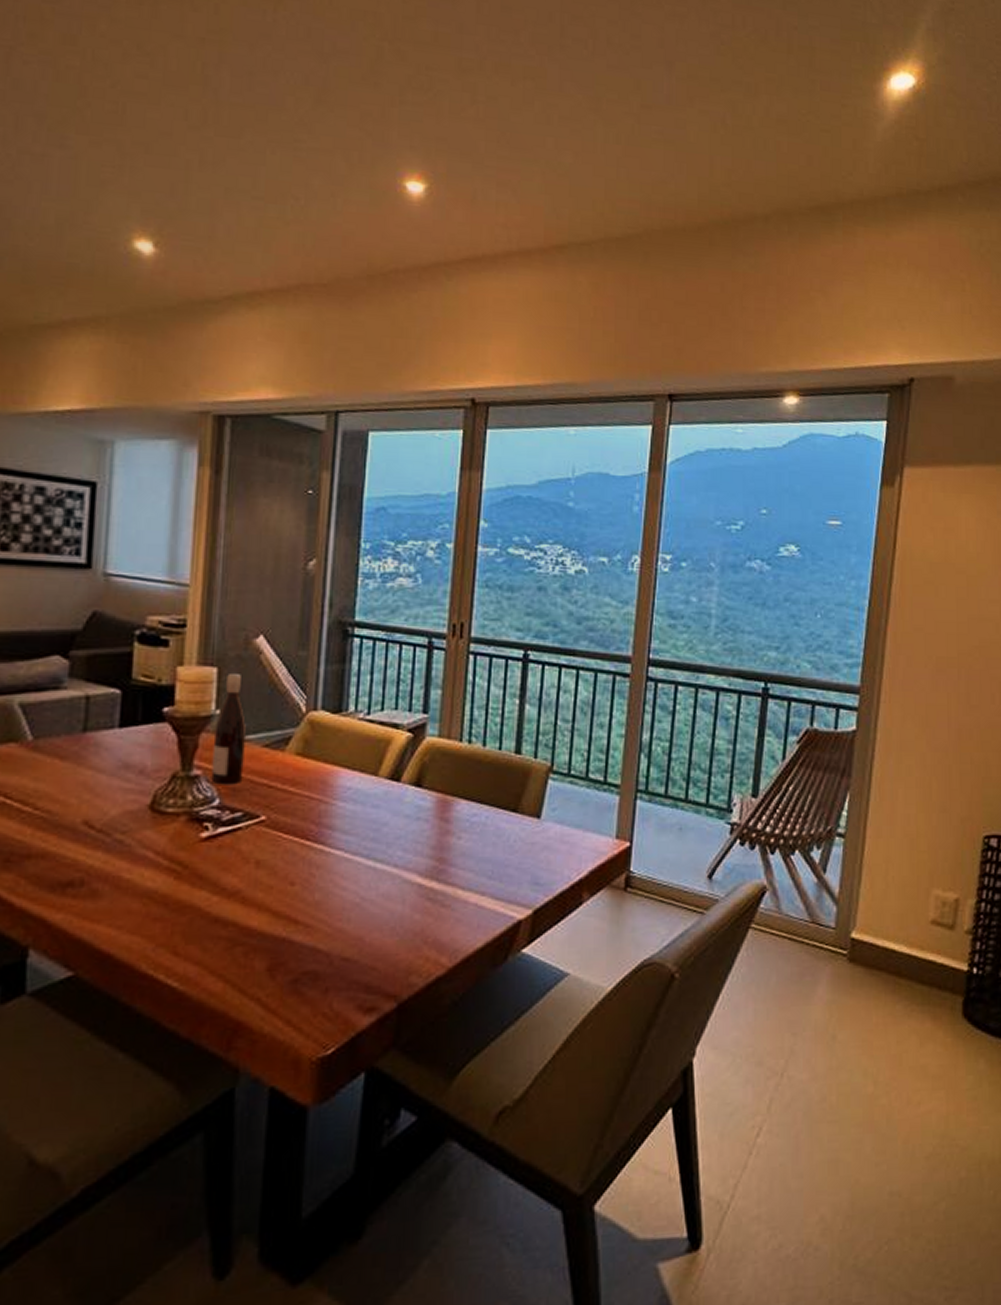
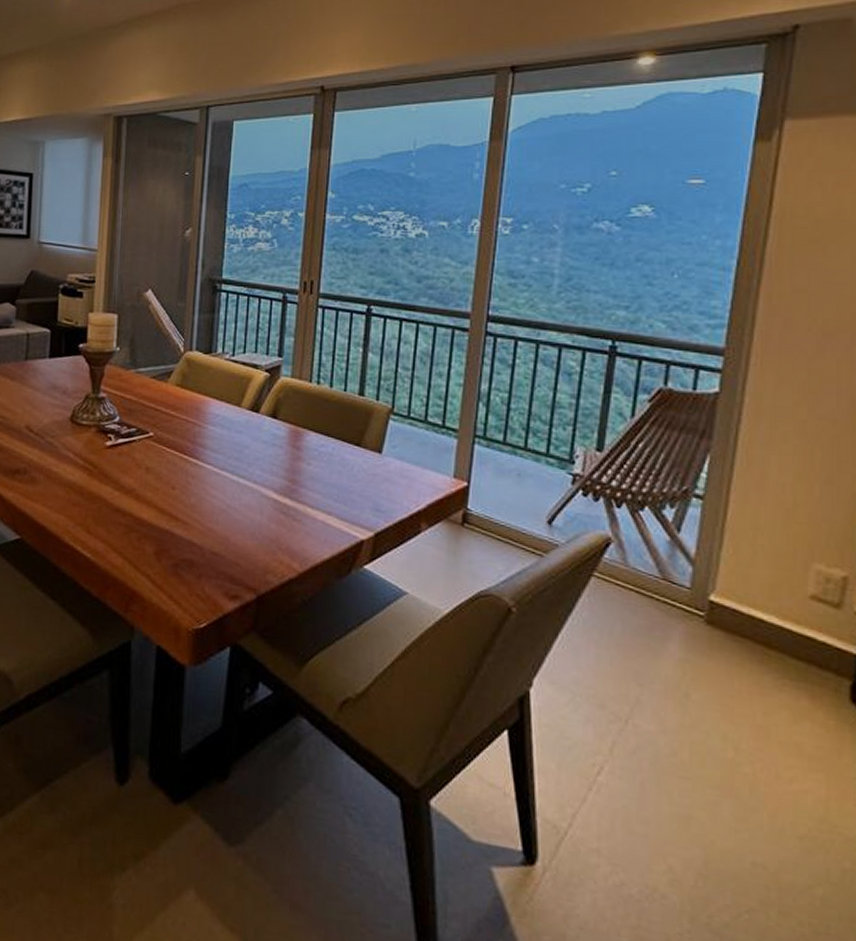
bottle: present [211,672,246,785] -> none [113,318,138,406]

